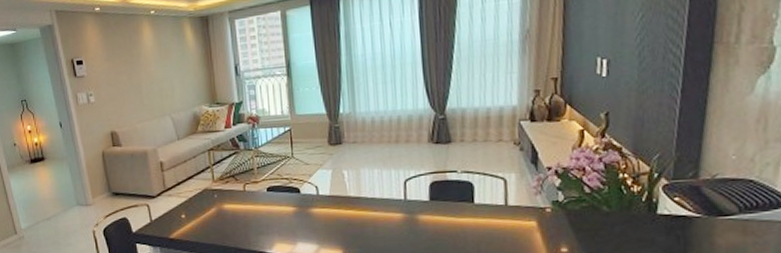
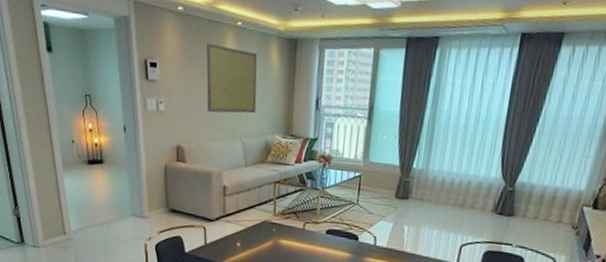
wall art: none [125,34,180,97] -> present [206,43,258,114]

